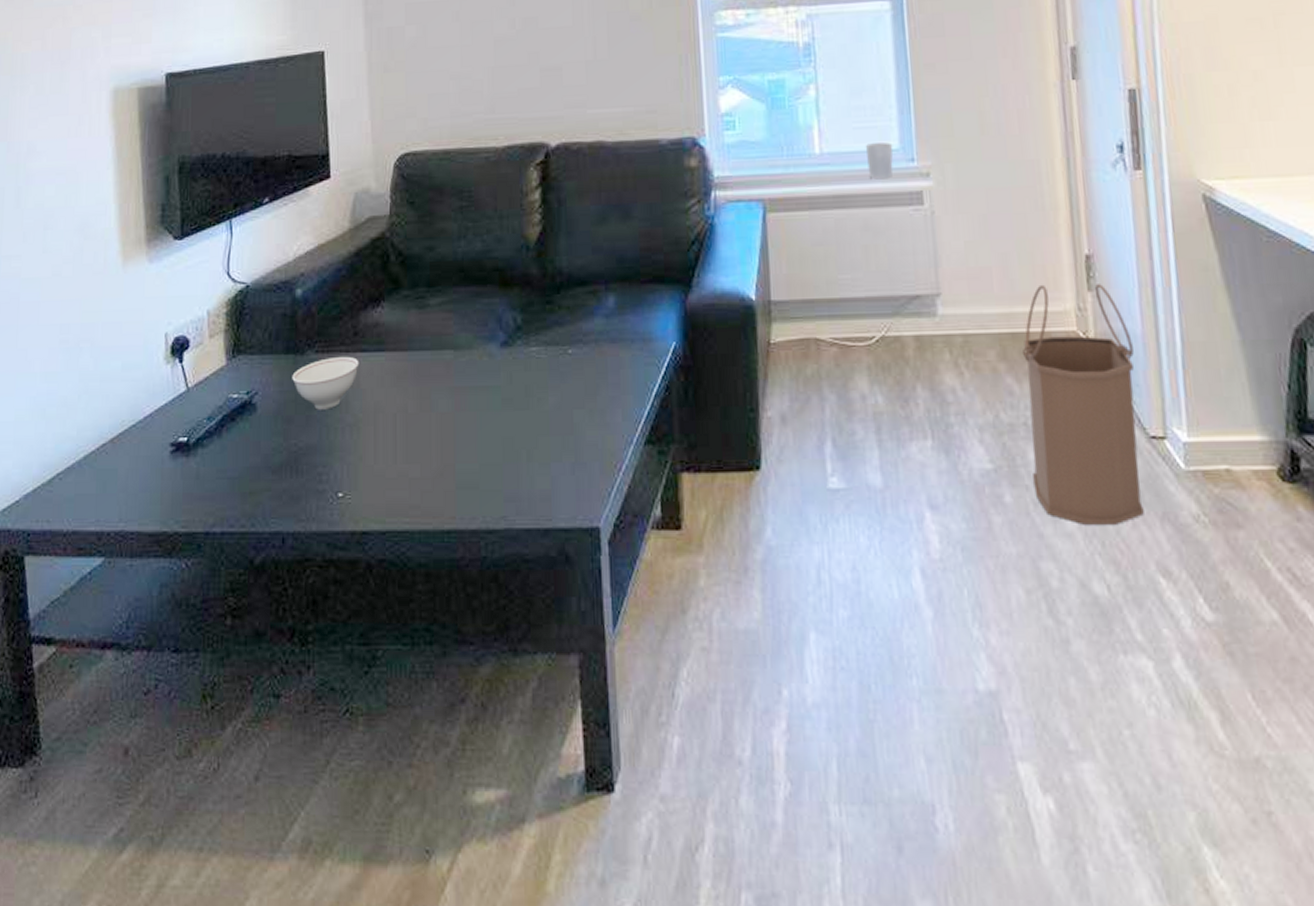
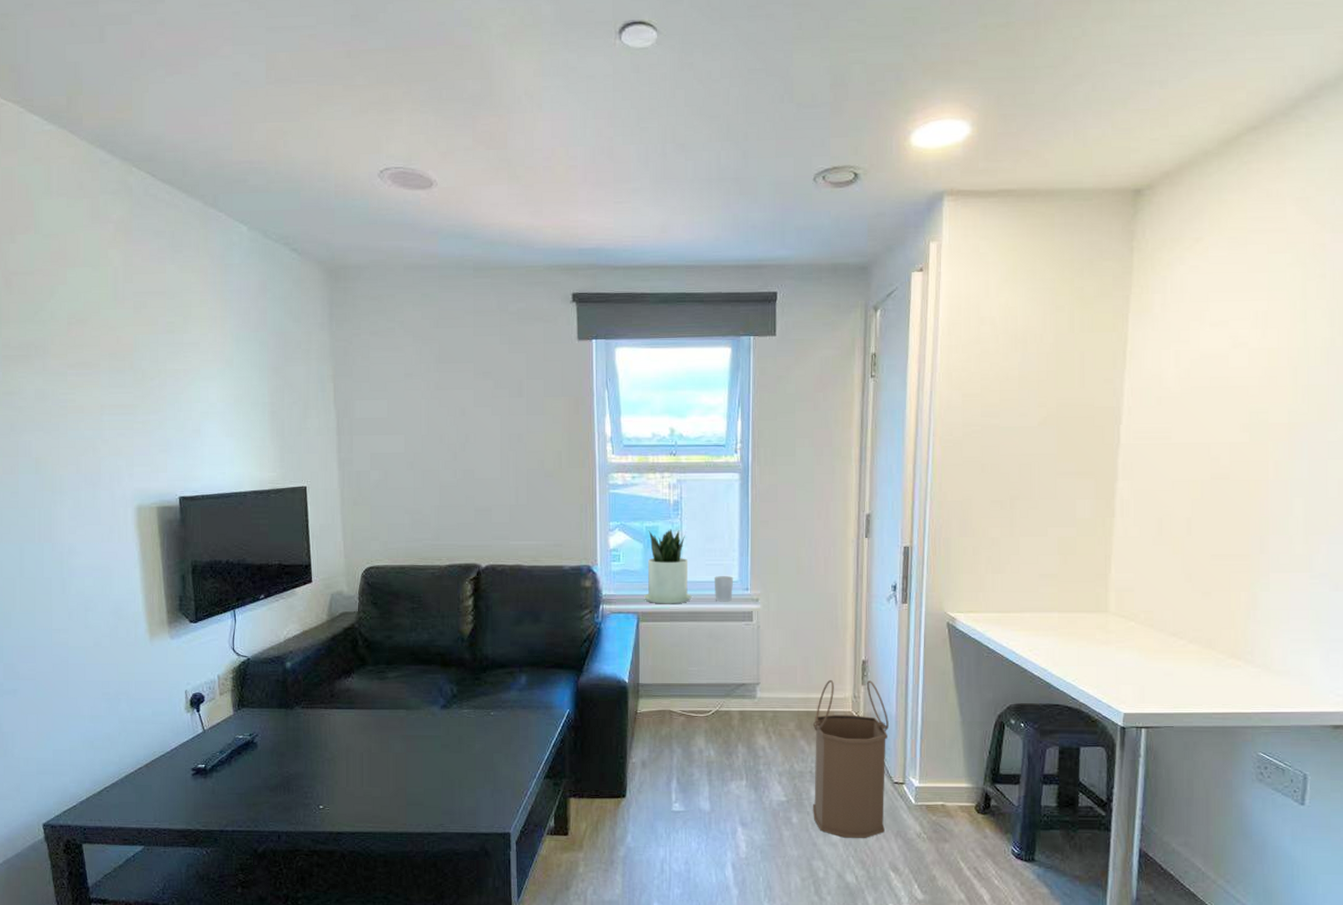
bowl: present [292,356,359,410] -> none [284,711,335,748]
planter: none [771,82,837,187] -> present [644,529,692,604]

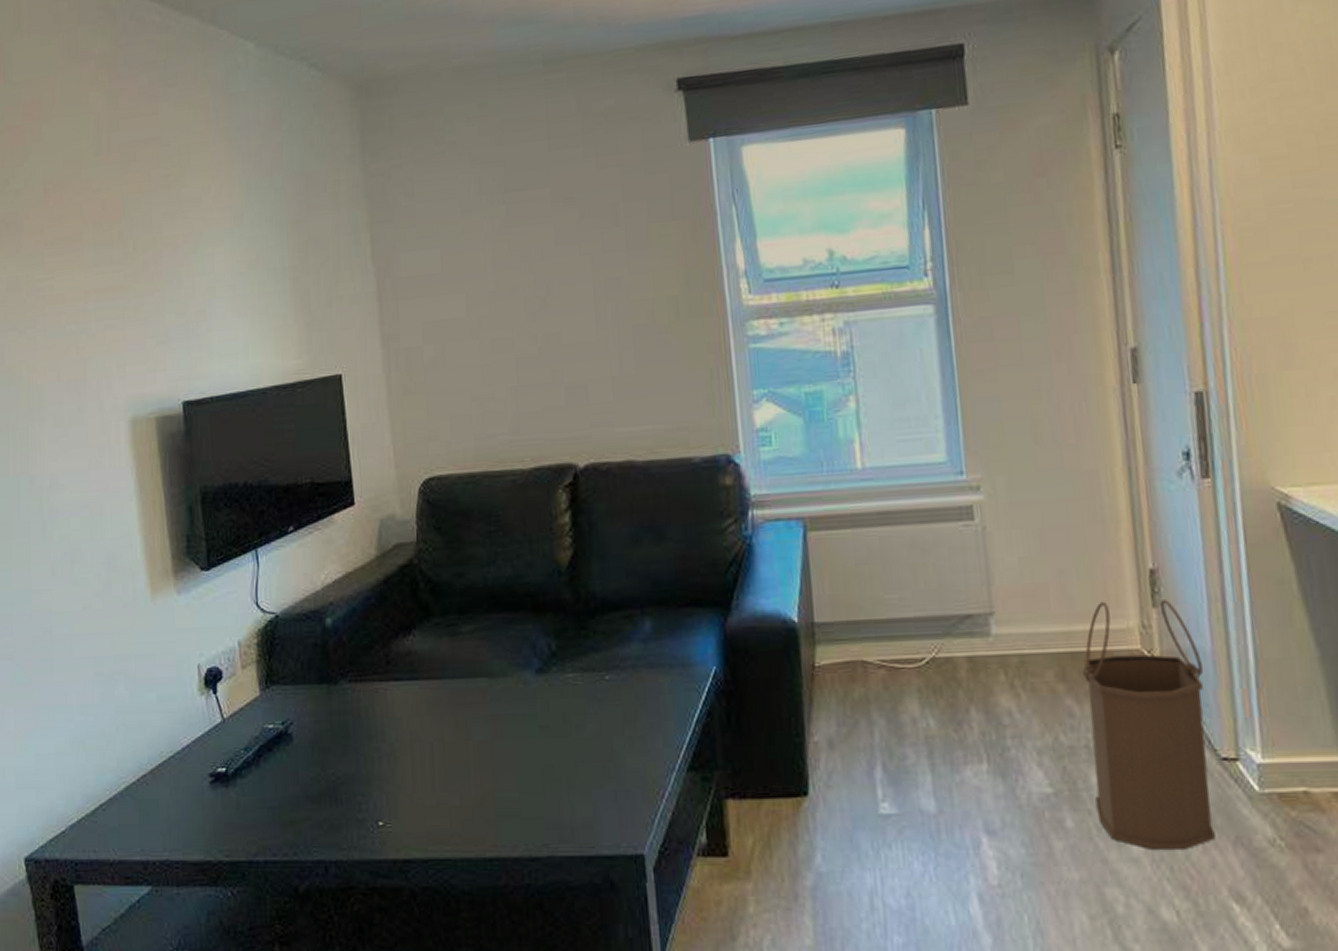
planter: present [644,529,692,604] -> none [808,393,881,504]
candle holder: present [714,576,734,602] -> none [910,455,941,495]

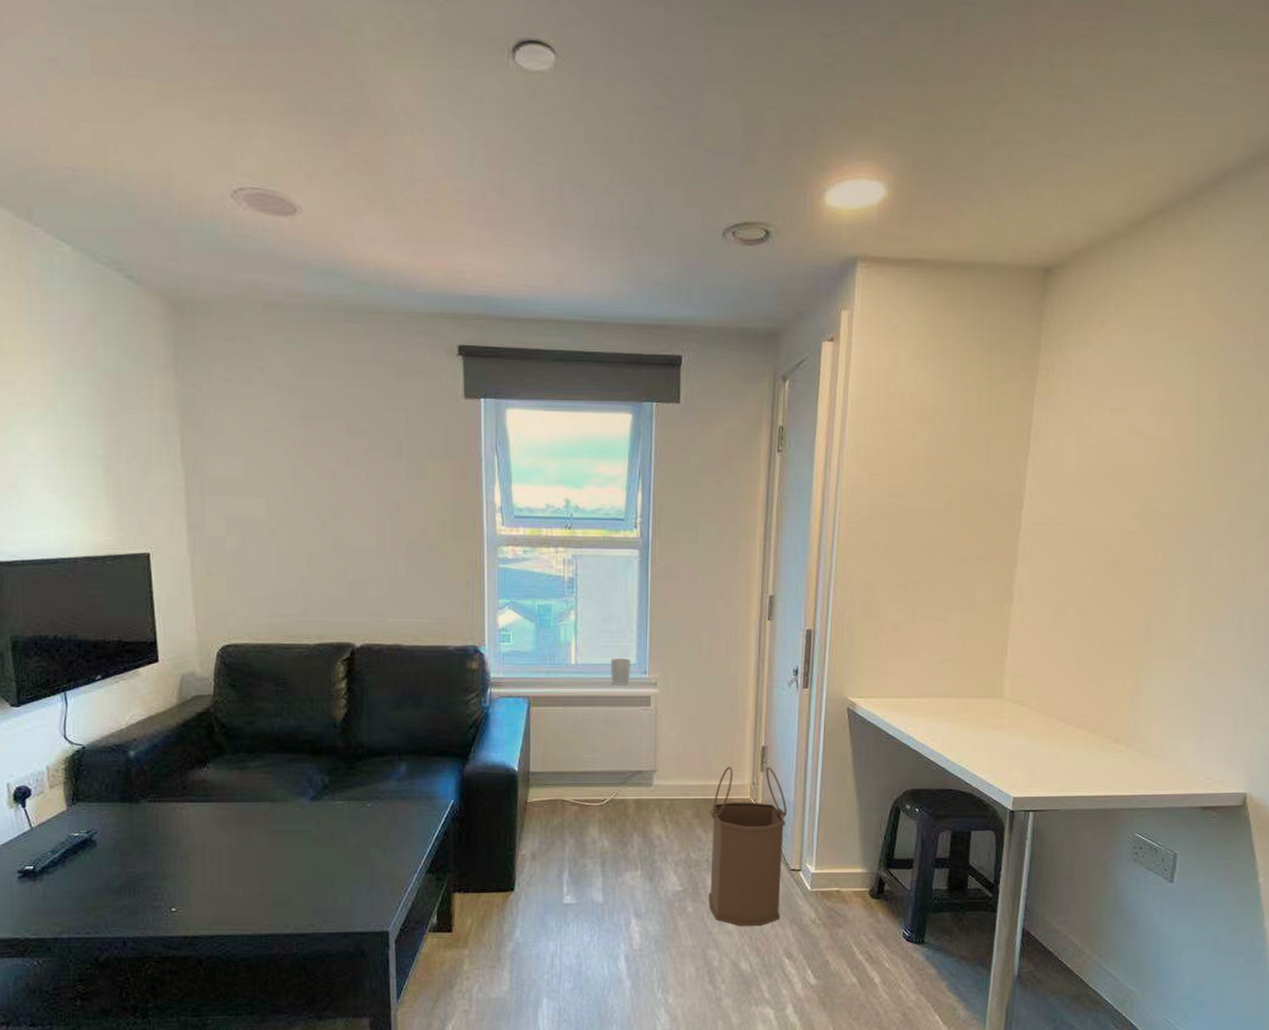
candle holder: none [910,455,941,495] -> present [610,658,631,686]

